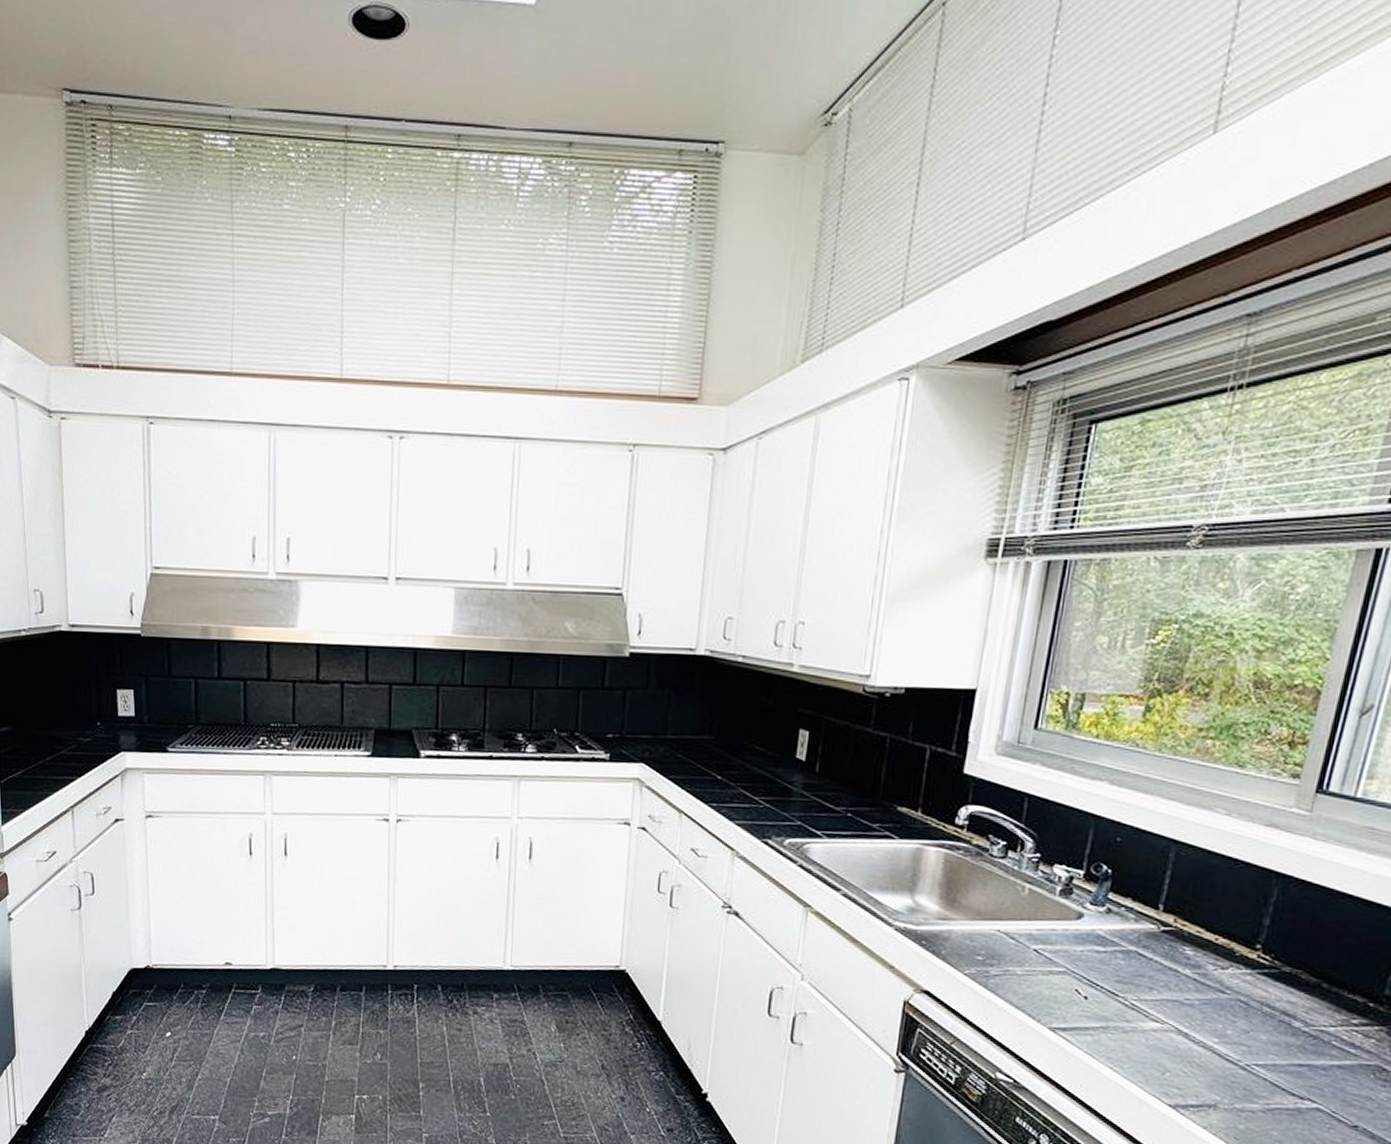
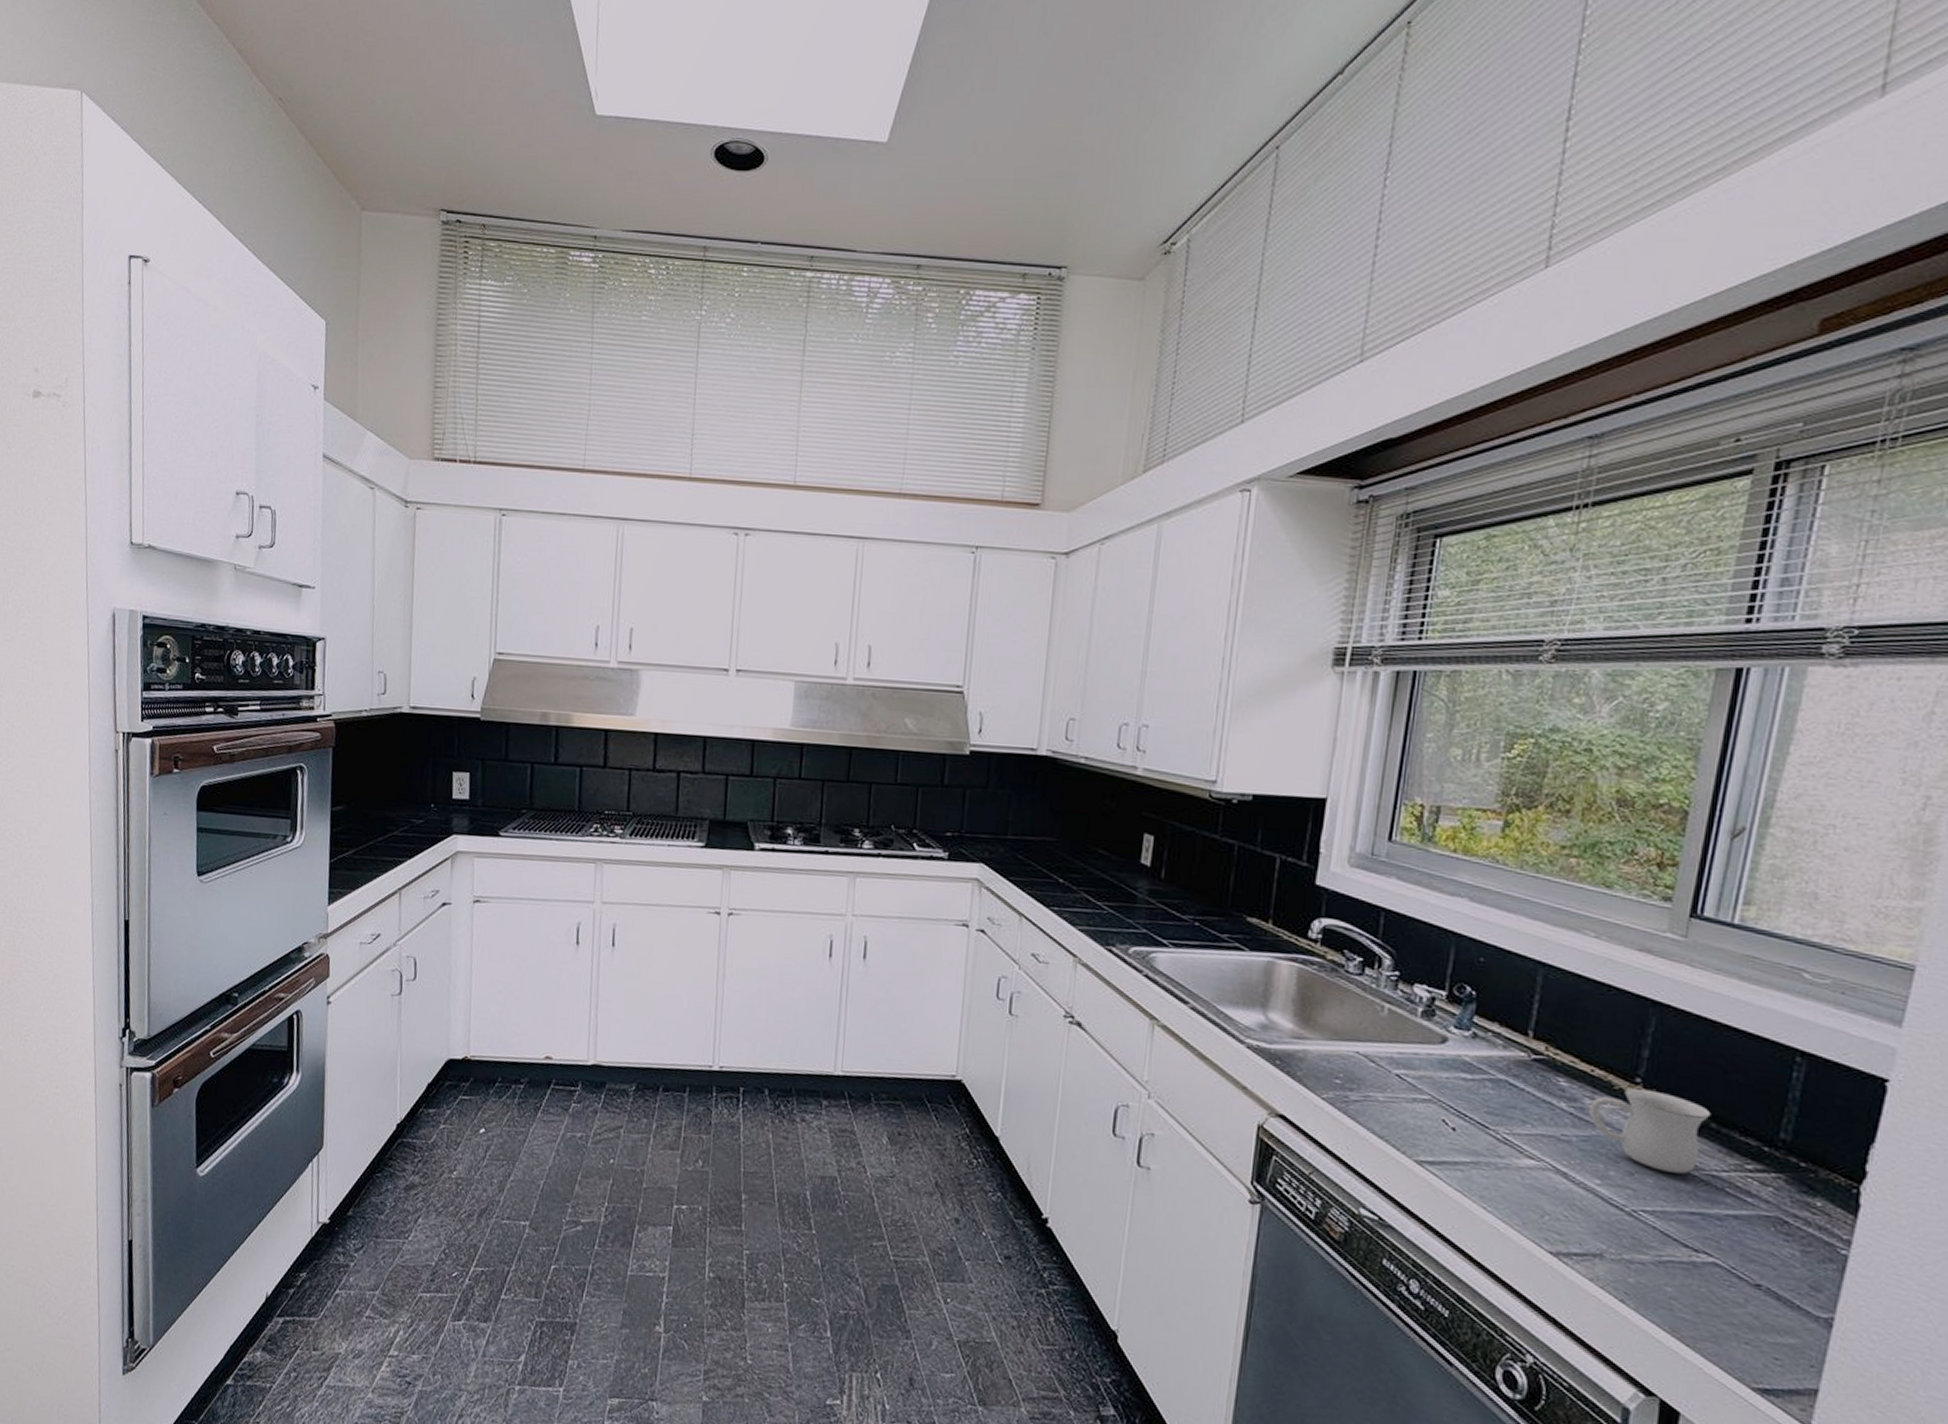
mug: none [1211,953,1324,1030] -> present [1589,1087,1712,1174]

